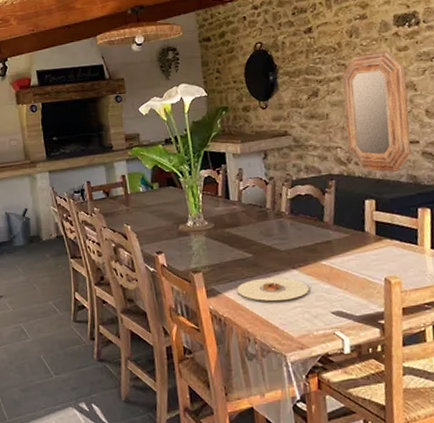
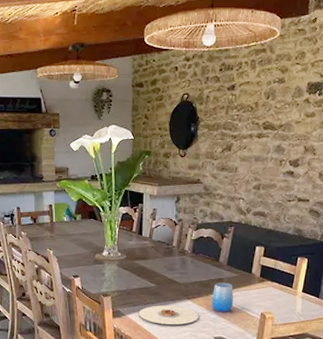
cup: none [321,245,349,281] -> present [211,282,233,312]
home mirror: present [342,51,411,172] -> none [249,115,309,224]

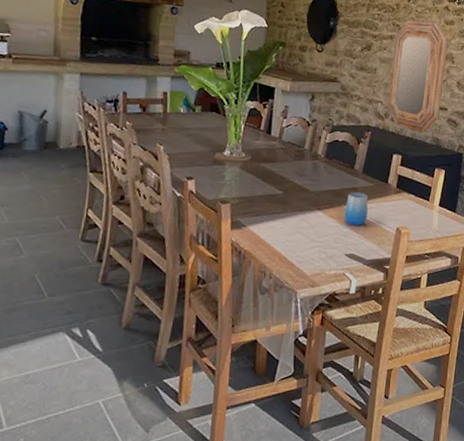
plate: present [138,305,198,325] -> none [261,215,329,239]
home mirror: none [249,115,309,224] -> present [387,19,448,133]

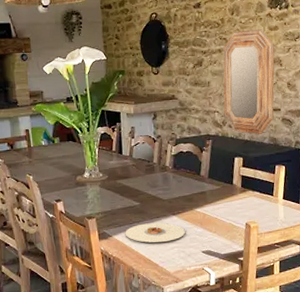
plate: none [261,215,329,239] -> present [125,222,185,243]
cup: present [344,192,368,226] -> none [196,195,218,225]

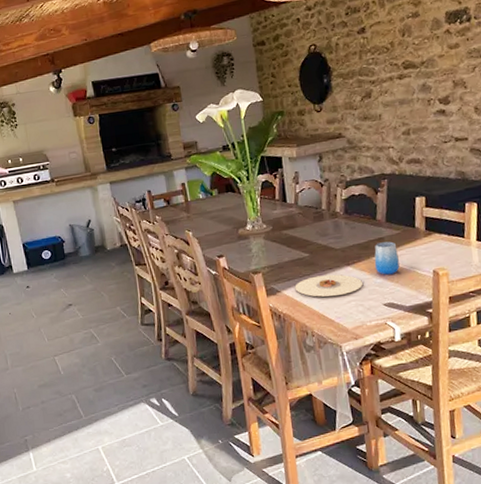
cup: none [196,195,218,225] -> present [374,241,400,275]
home mirror: present [223,29,275,135] -> none [395,49,460,170]

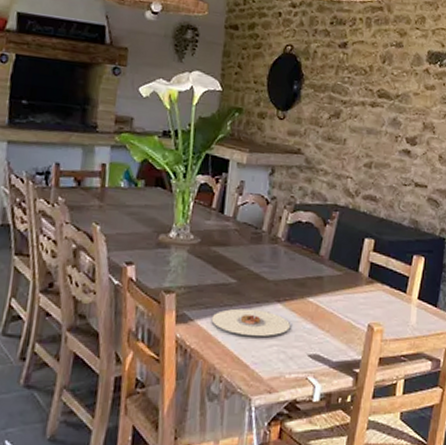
cup: present [374,241,400,275] -> none [307,282,336,321]

